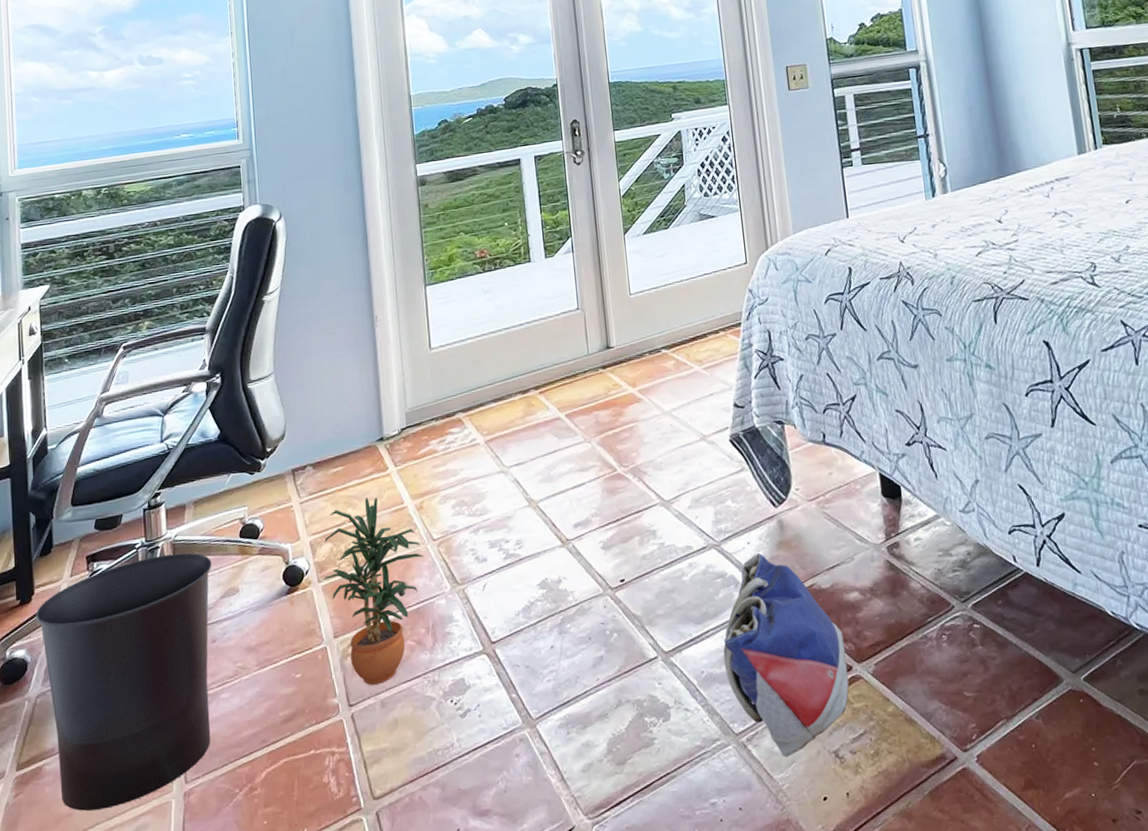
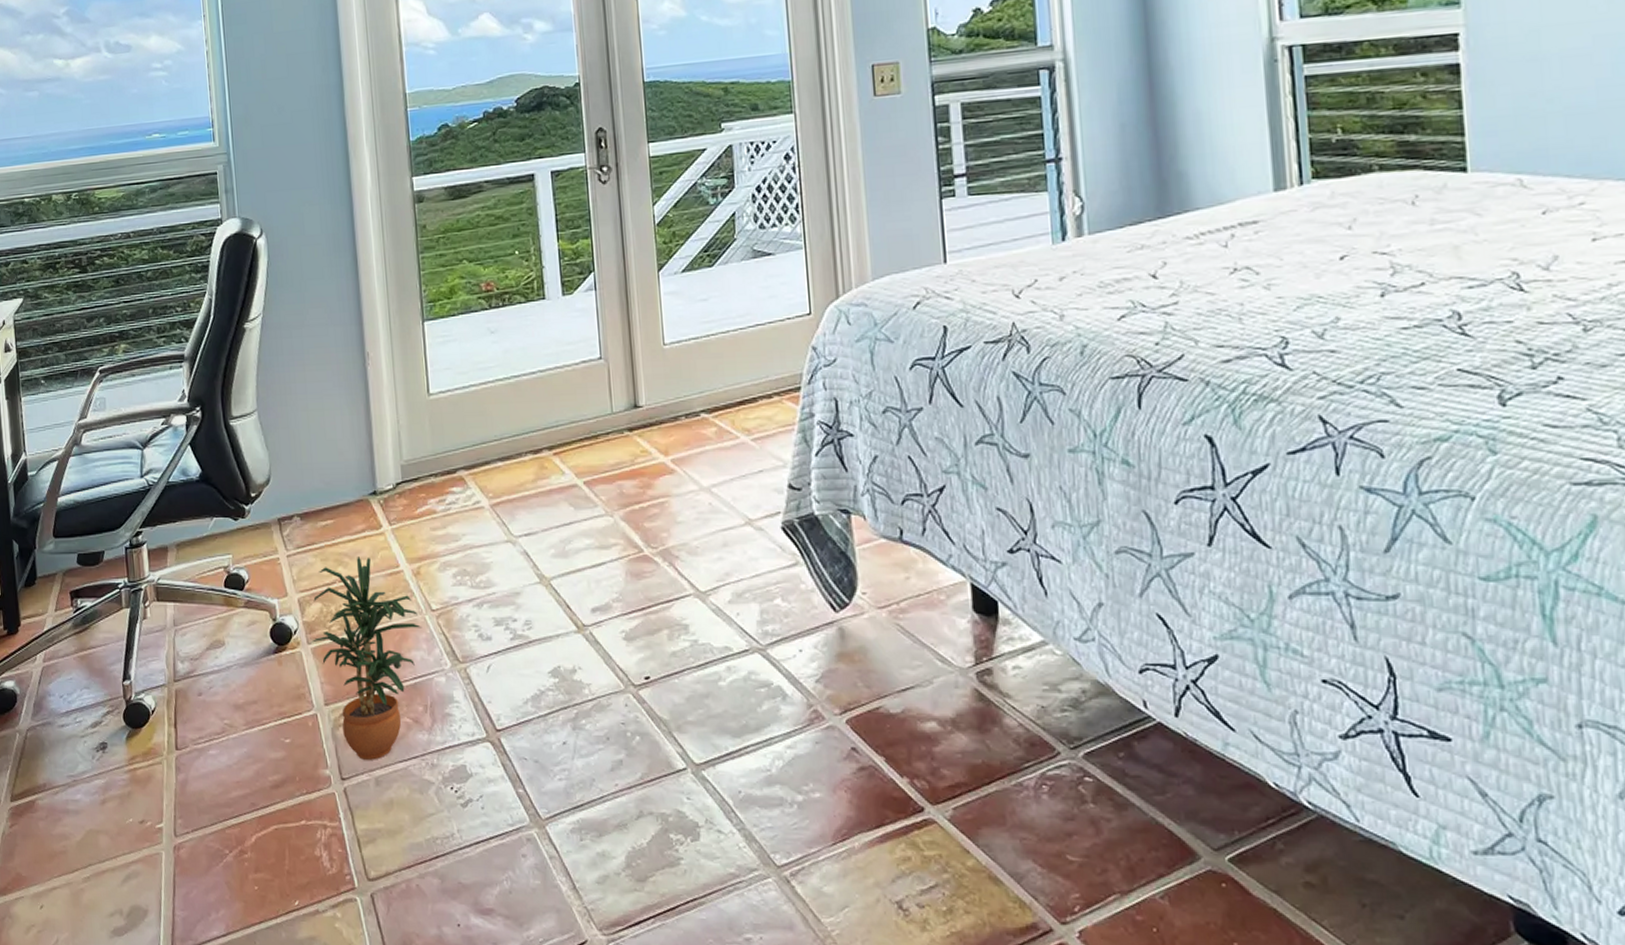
waste bin: present [36,552,212,811] -> none [23,598,200,851]
tote bag: present [723,553,850,758] -> none [765,664,920,901]

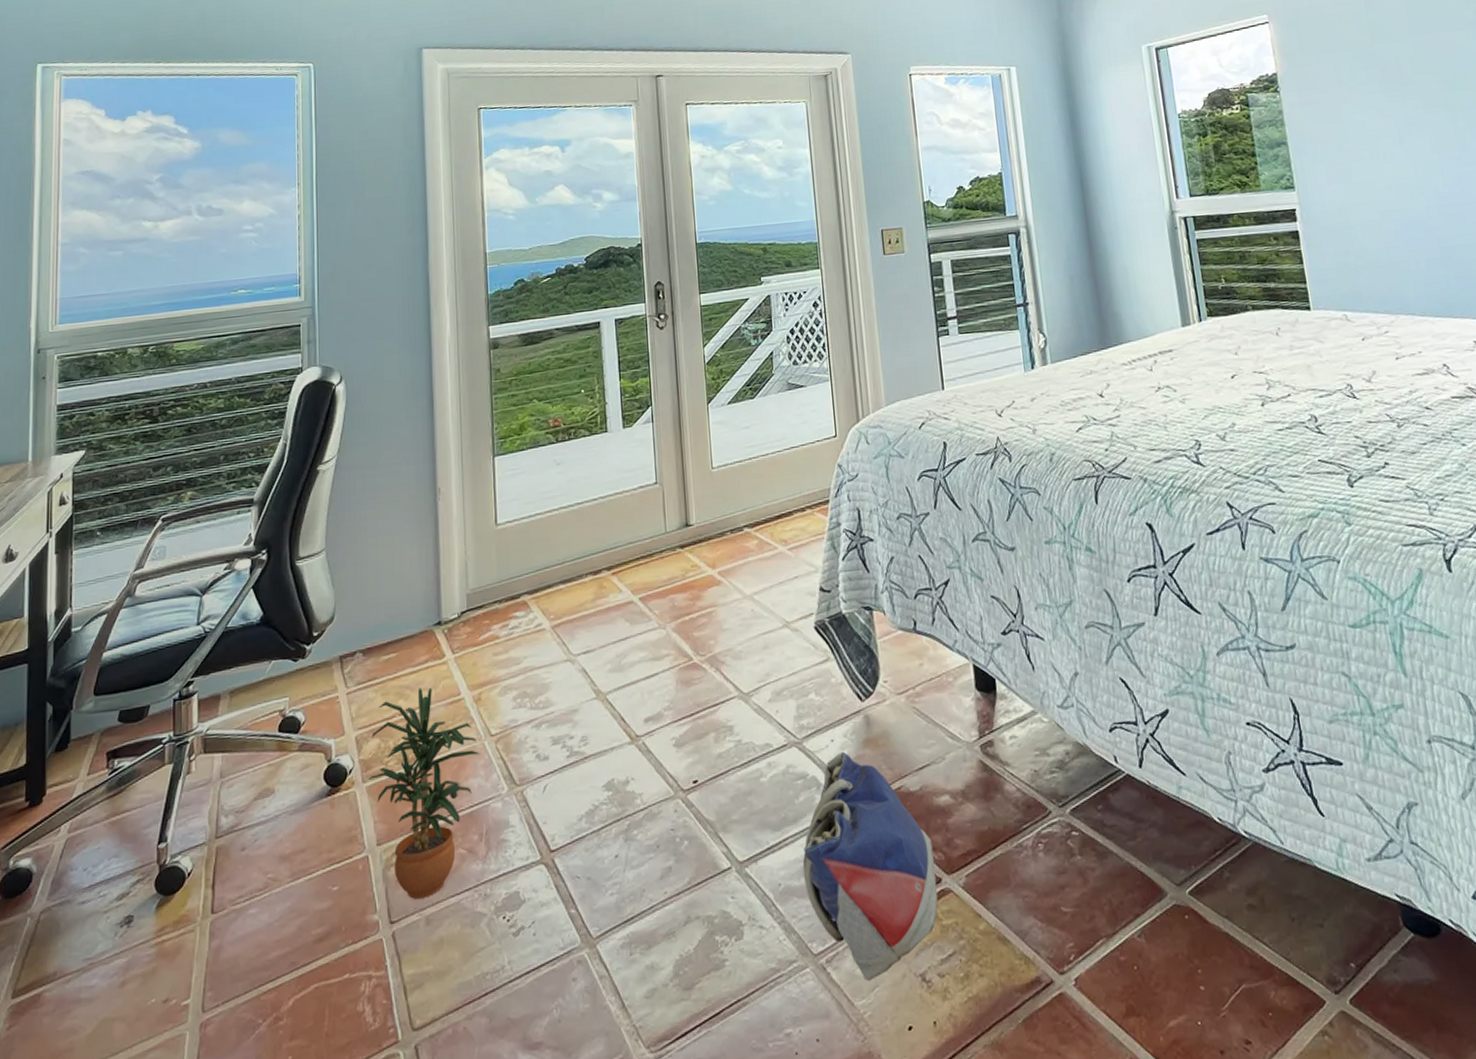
tote bag: none [765,664,920,901] -> present [802,752,939,982]

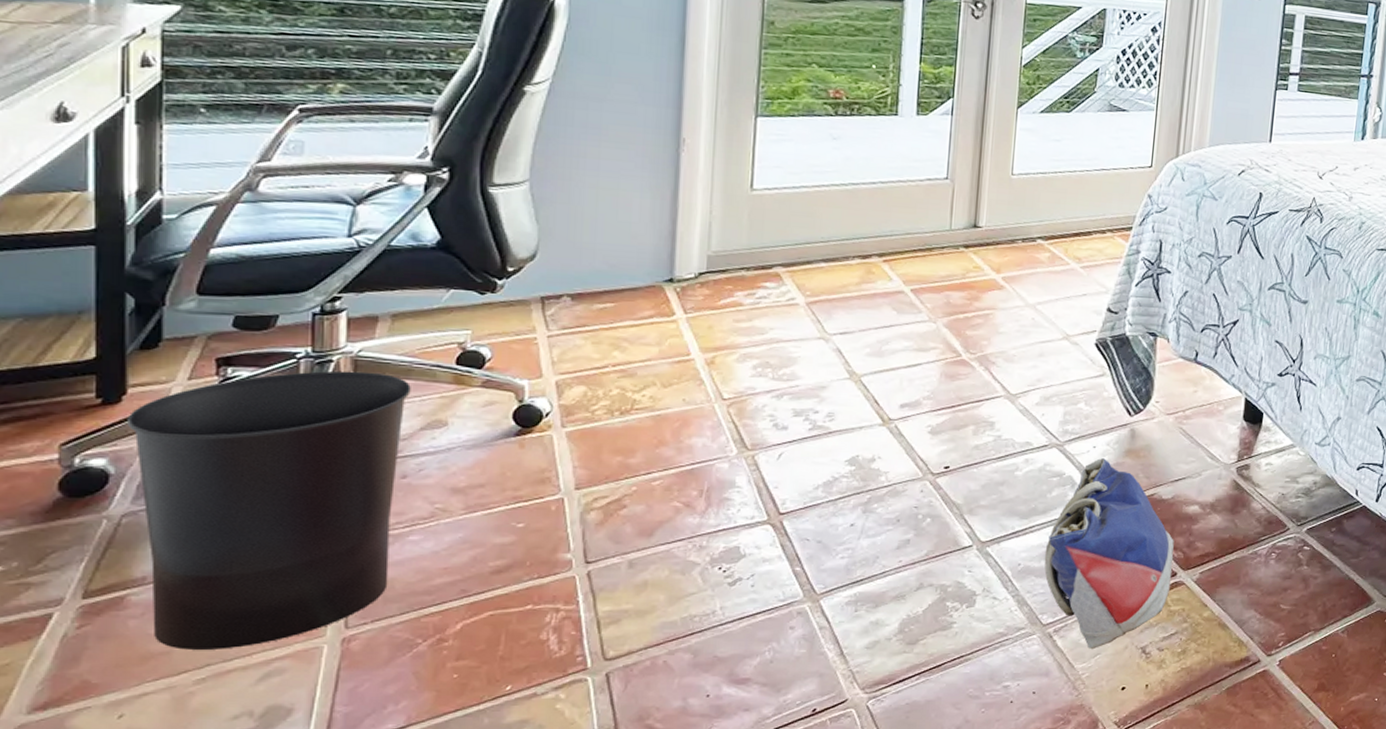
waste bin: none [46,748,246,1045] -> present [127,370,411,650]
potted plant: present [366,687,481,899] -> none [566,342,709,543]

